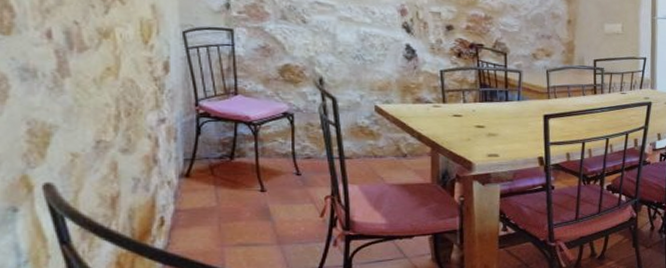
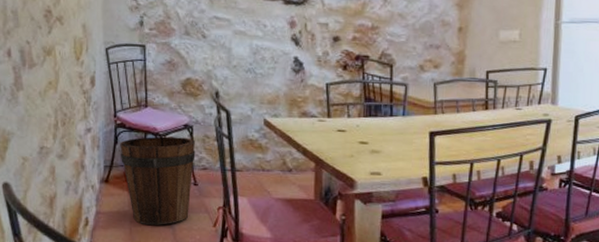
bucket: none [204,125,298,220] -> present [120,136,196,225]

